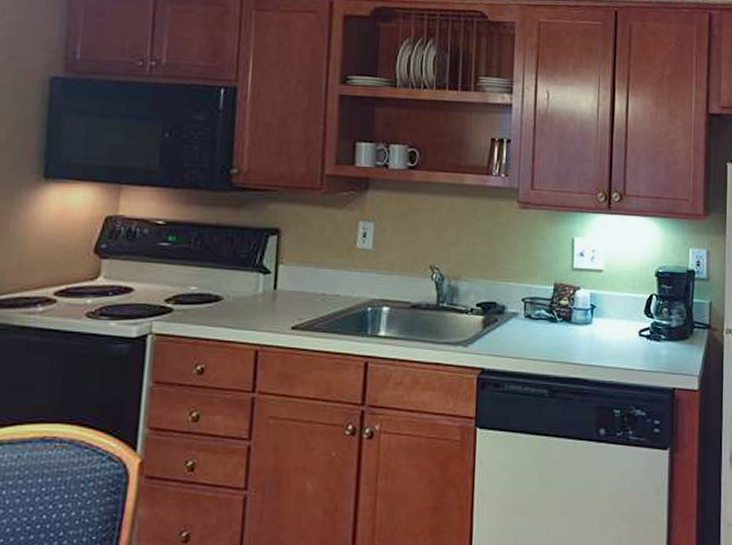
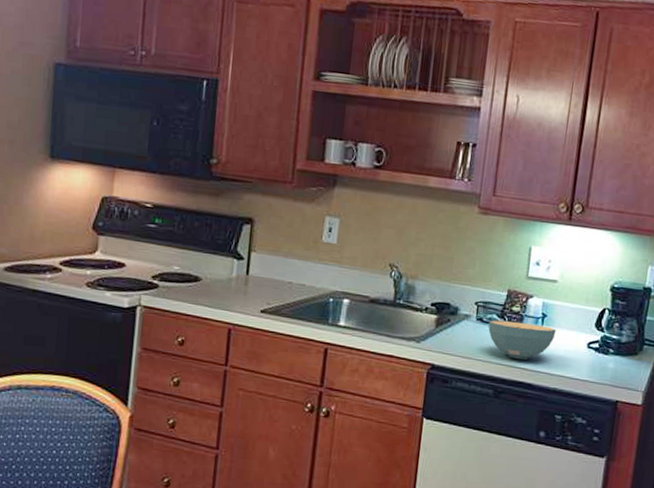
cereal bowl: none [537,315,607,355] -> present [488,320,557,360]

